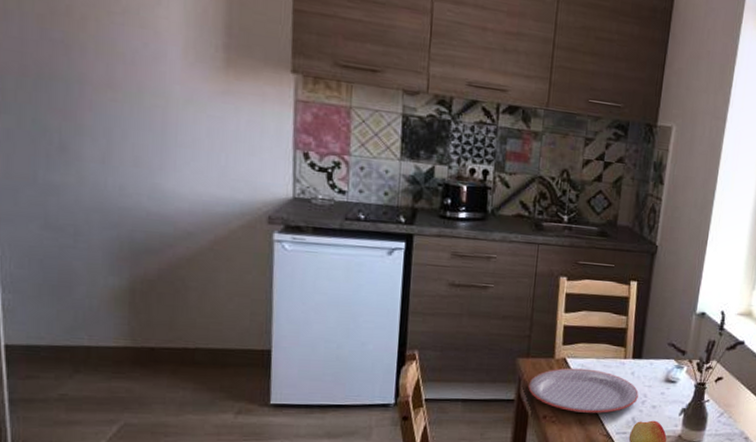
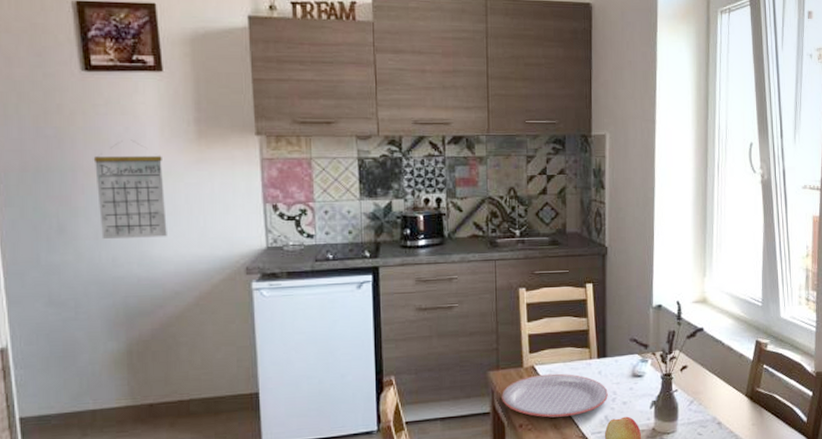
calendar: none [104,57,184,172] -> present [93,139,167,239]

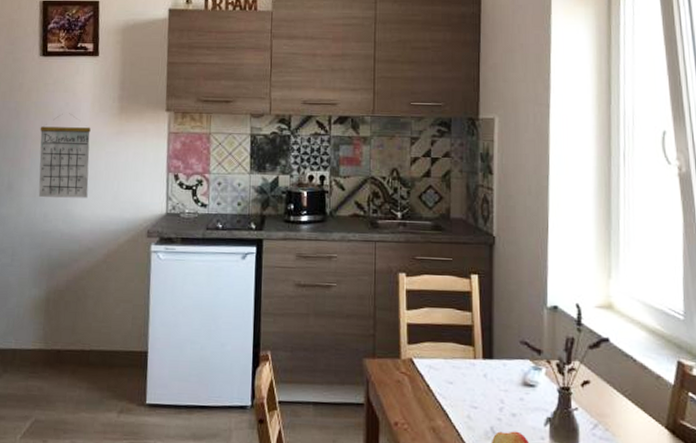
plate: present [501,373,608,418] -> none [377,369,494,421]

